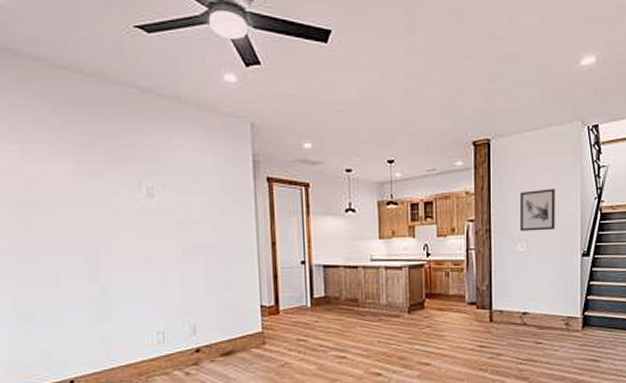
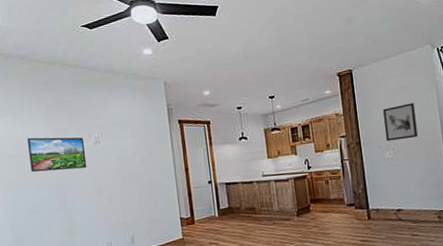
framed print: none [43,178,134,229] -> present [27,137,87,173]

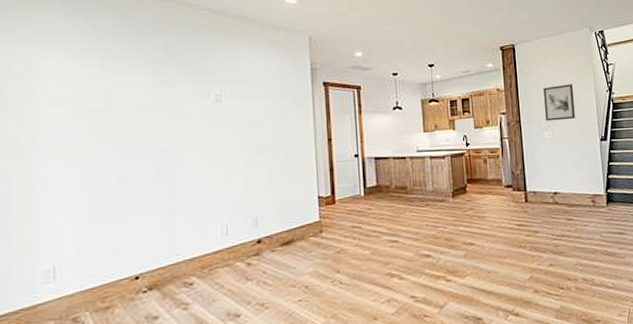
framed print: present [27,137,87,173] -> none [121,89,202,134]

